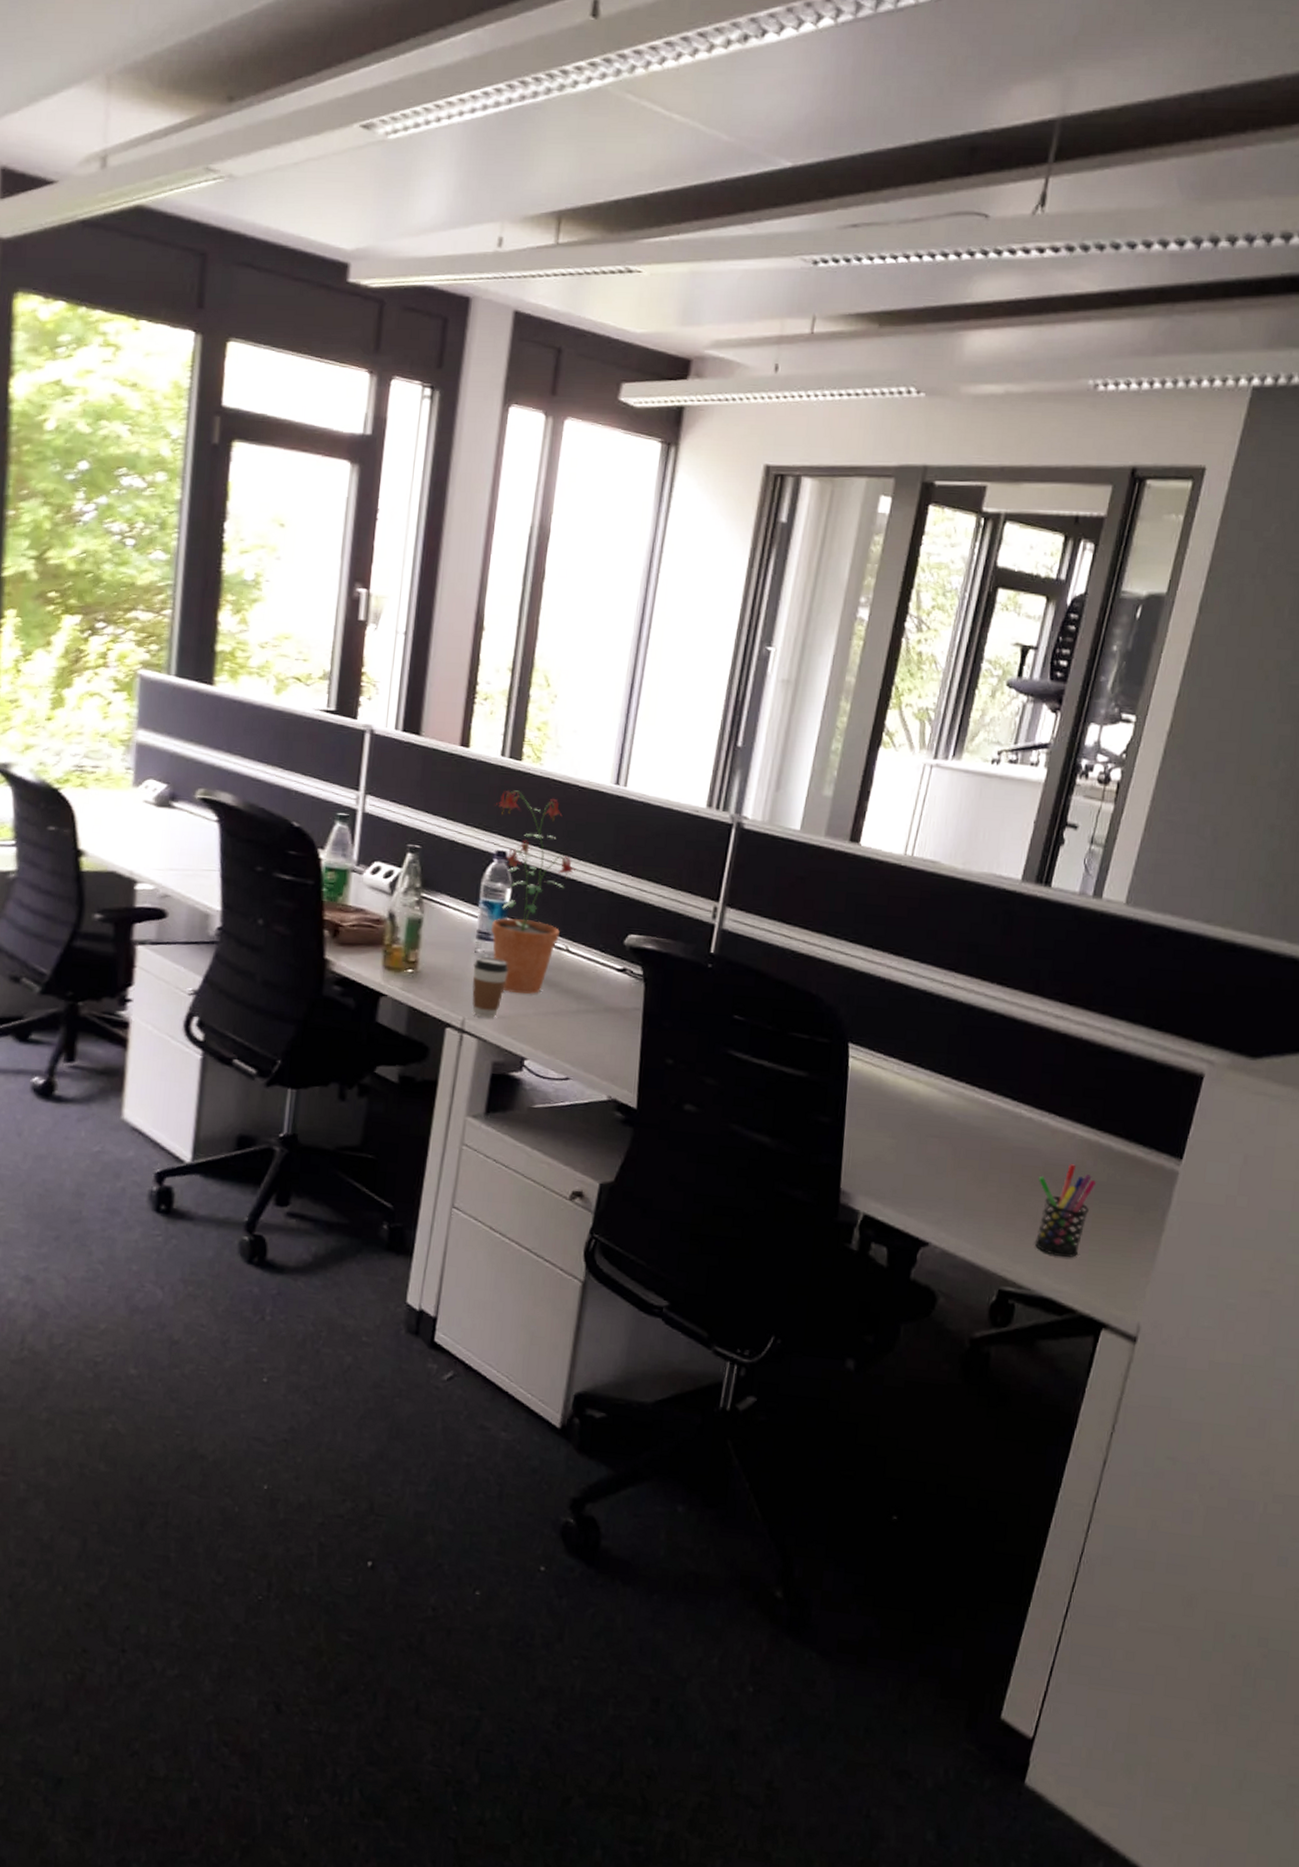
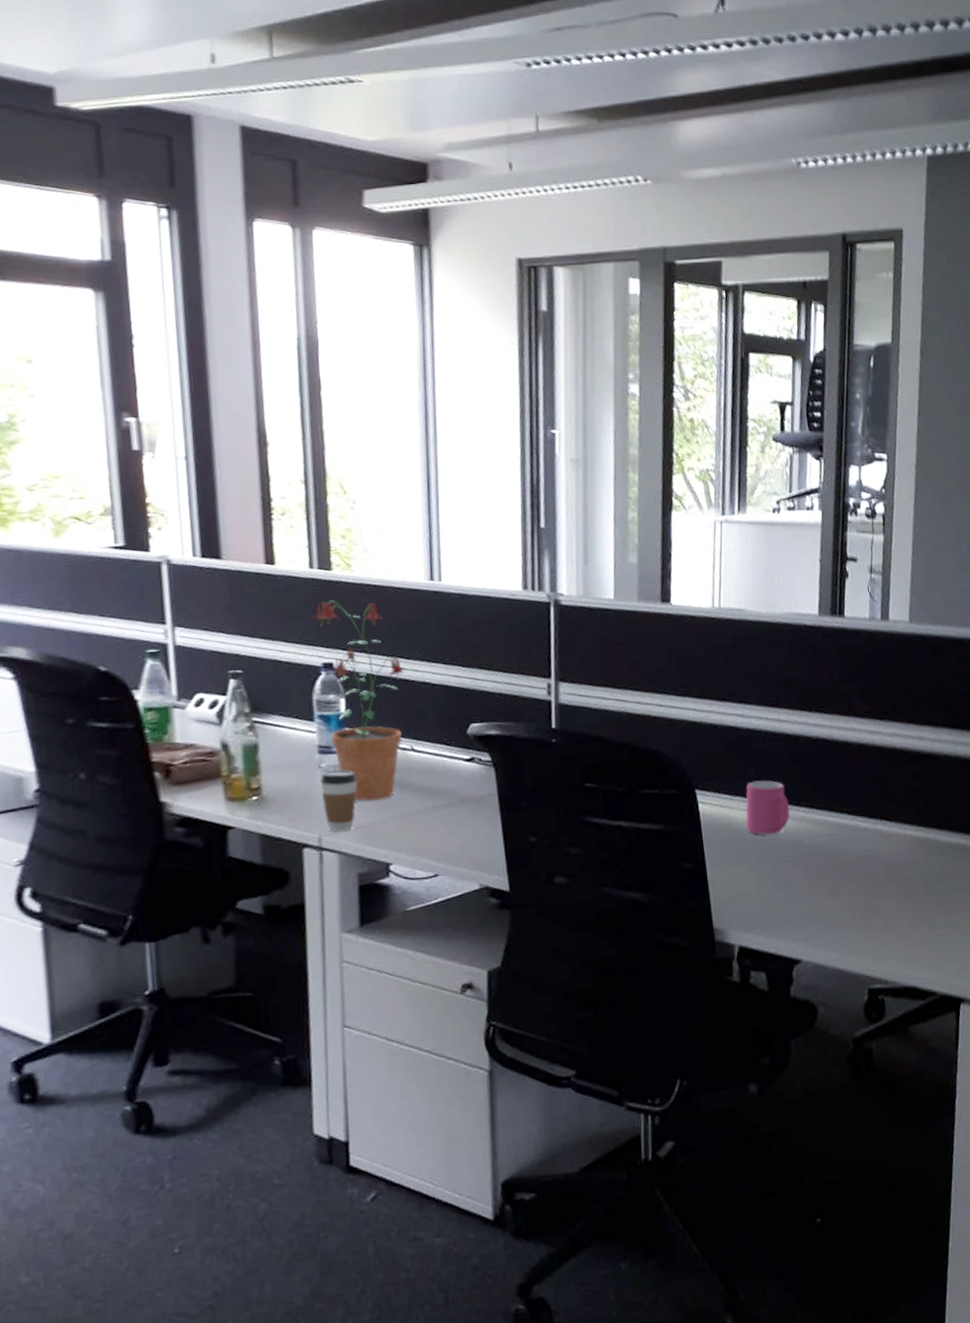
mug: none [895,1045,949,1105] -> present [745,780,790,835]
pen holder: present [1034,1164,1097,1258] -> none [882,862,932,948]

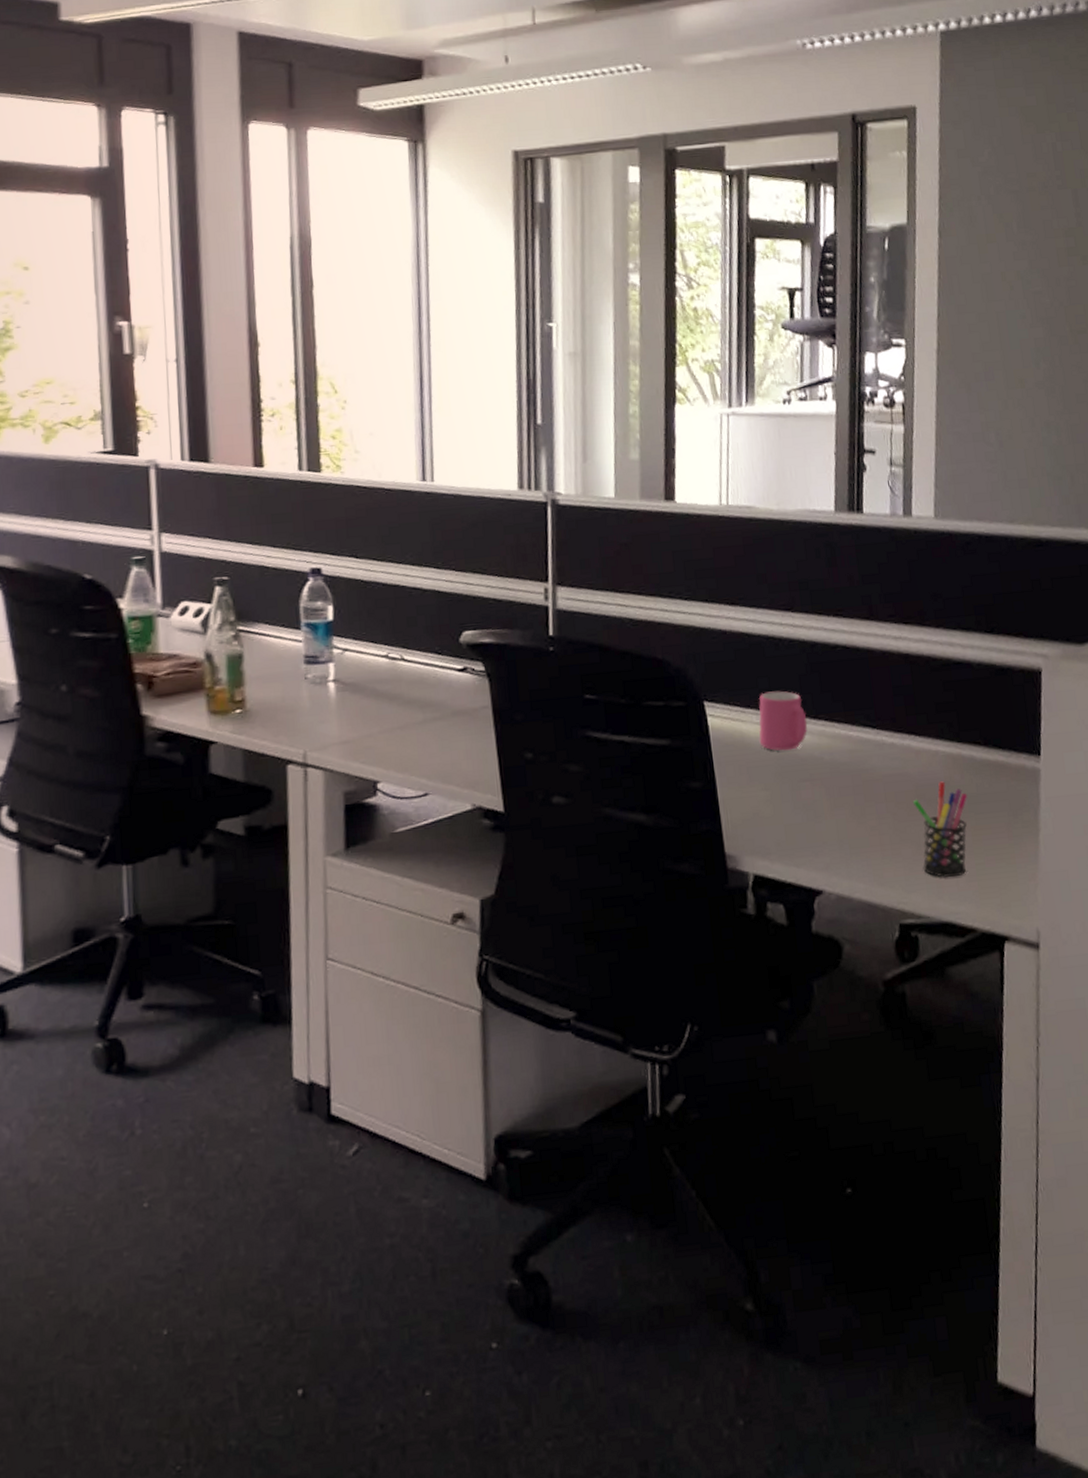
potted plant: present [312,600,406,801] -> none [301,503,396,714]
coffee cup: present [320,770,357,832] -> none [306,681,345,747]
pen holder: none [882,862,932,948] -> present [912,781,968,878]

